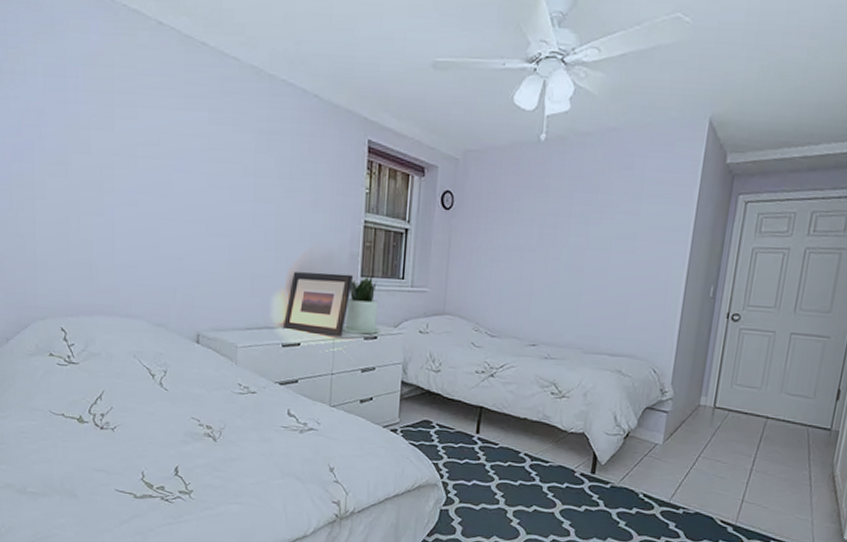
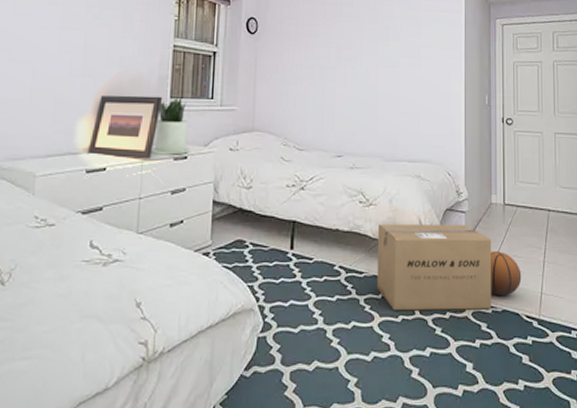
box: none [561,417,694,510] -> present [376,224,492,311]
basketball: none [683,454,723,500] -> present [490,251,522,296]

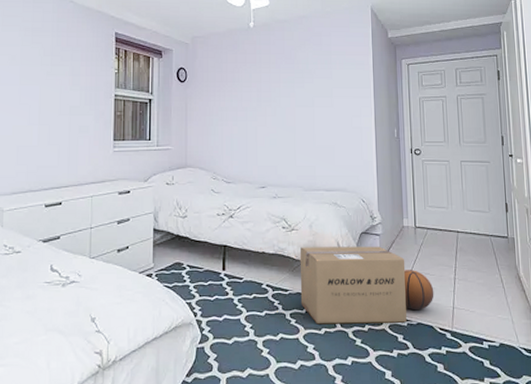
picture frame: present [88,95,163,159] -> none [46,139,108,194]
planter: present [151,98,190,155] -> none [99,141,132,190]

